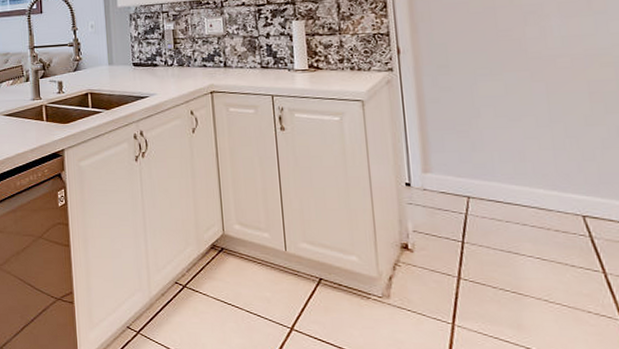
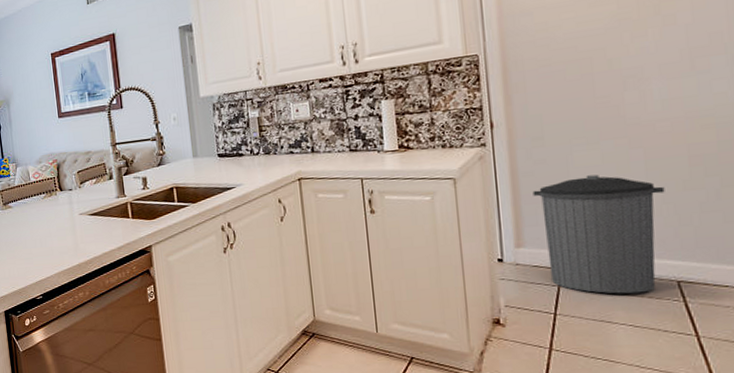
trash can: none [439,105,567,226] -> present [532,174,665,294]

